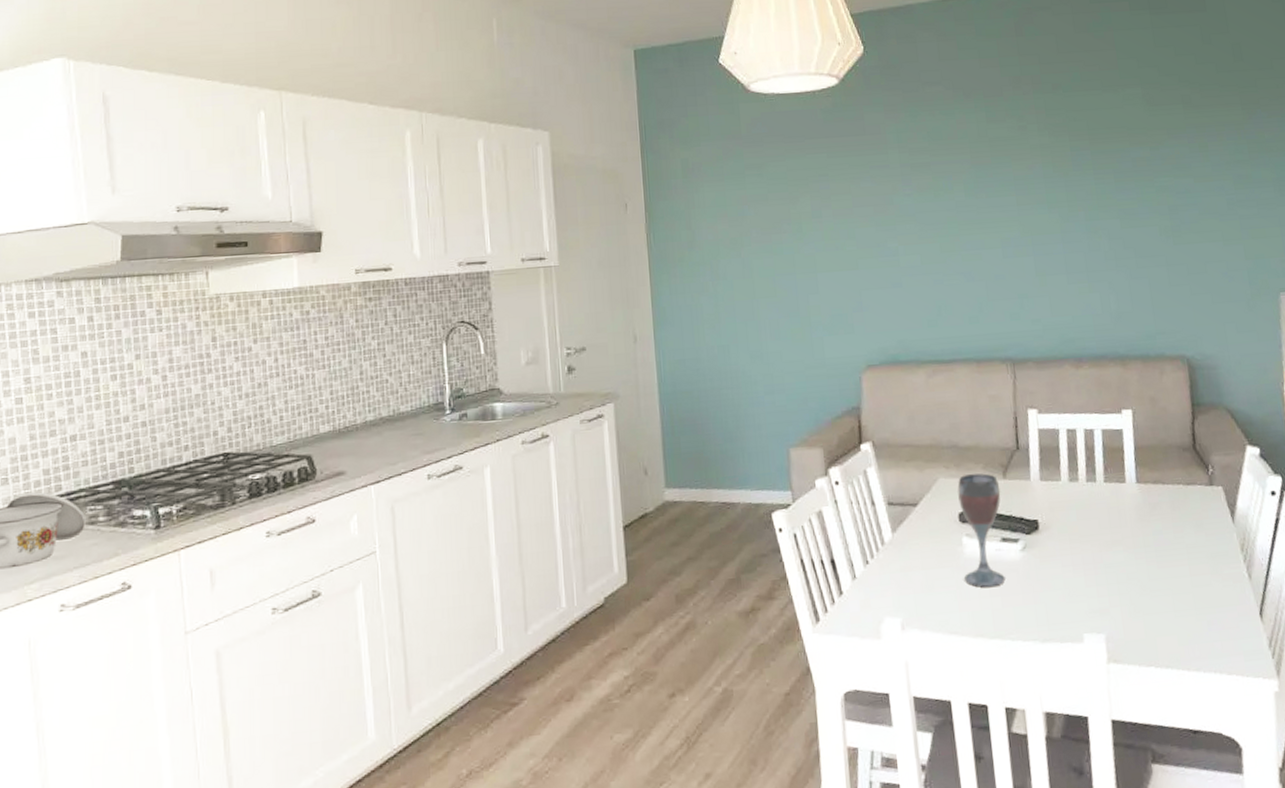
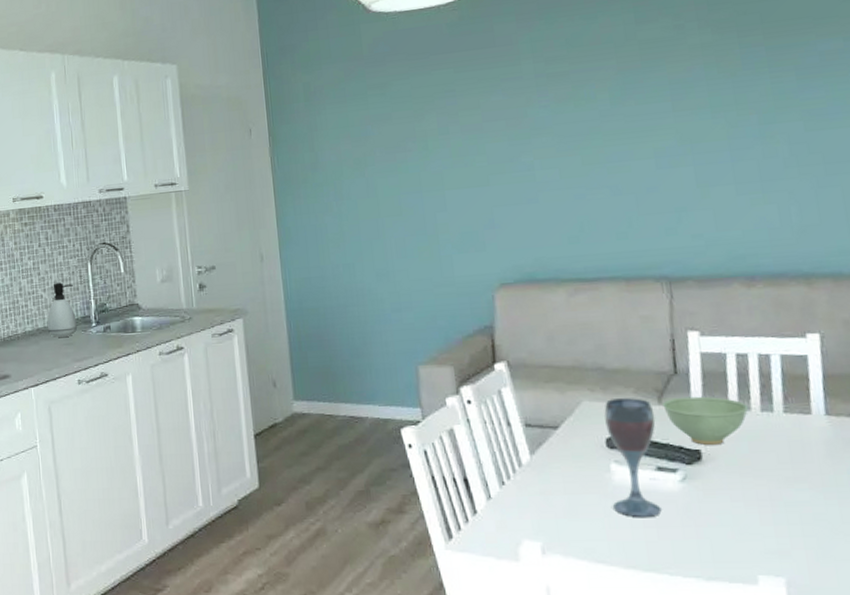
soap dispenser: none [392,365,429,427] -> present [47,282,78,337]
bowl: none [1007,469,1077,515] -> present [662,396,749,445]

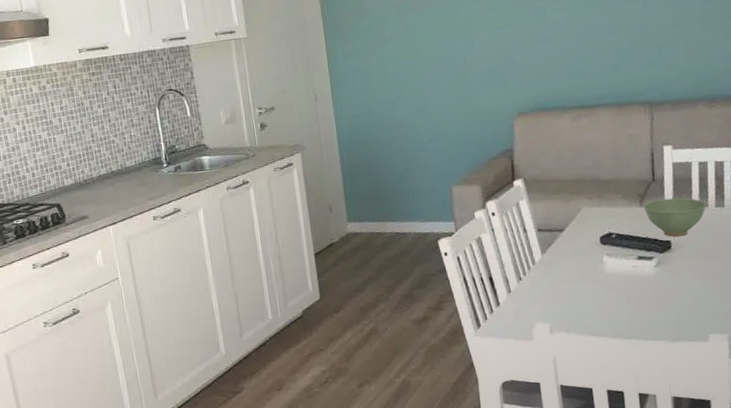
soap dispenser: present [47,282,78,337] -> none [120,128,150,179]
cup: present [604,398,662,517] -> none [599,202,641,297]

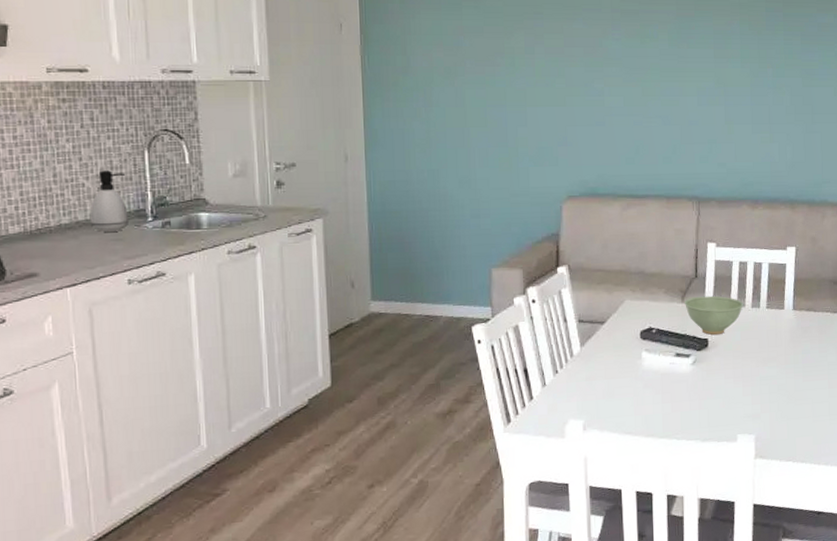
soap dispenser: none [120,128,150,179] -> present [89,170,130,232]

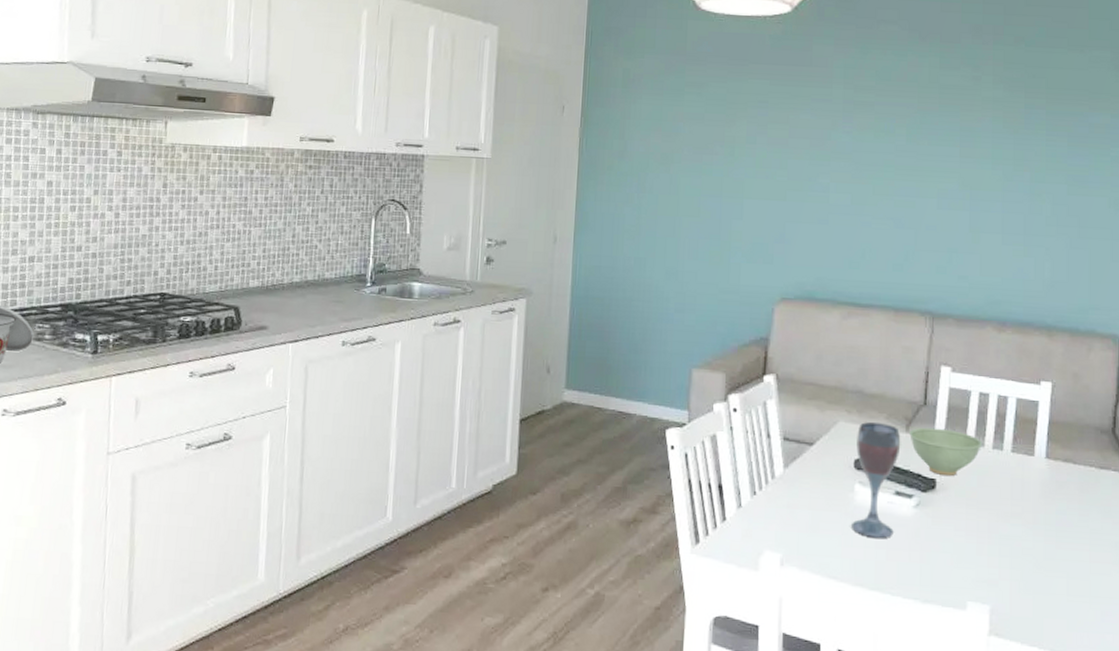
soap dispenser: present [89,170,130,232] -> none [316,234,353,294]
cup: none [640,297,678,395] -> present [850,422,901,538]

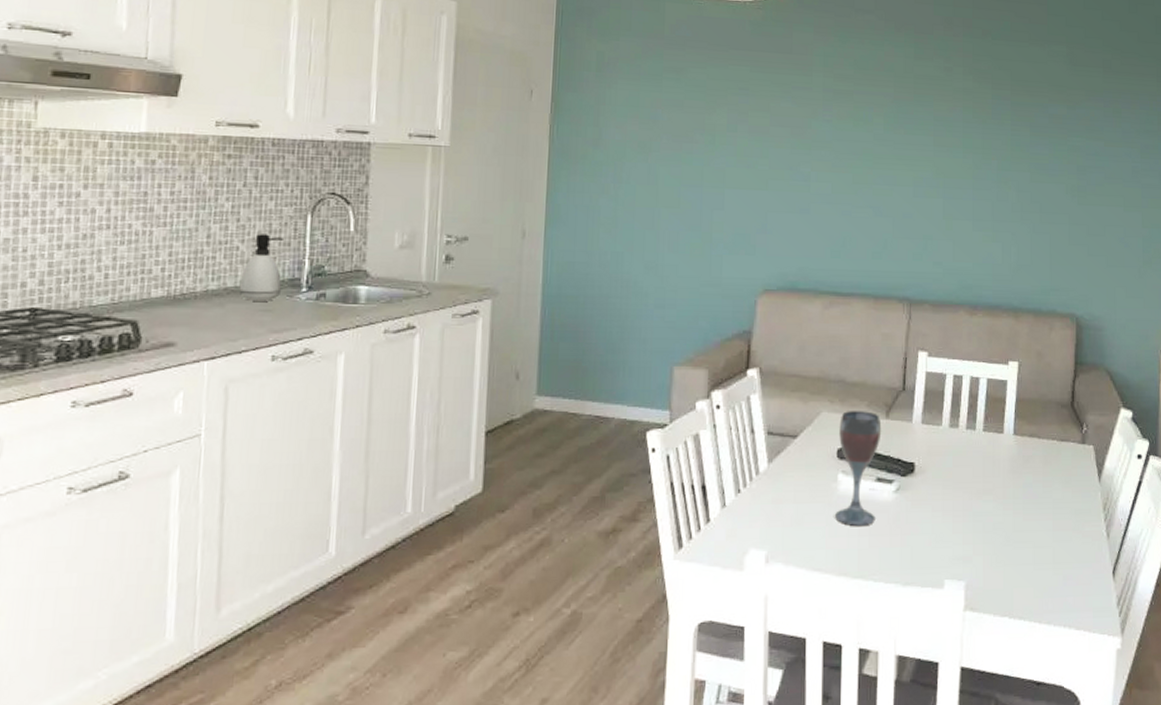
soap dispenser: none [316,234,353,294] -> present [238,234,285,301]
bowl: present [909,427,983,476] -> none [889,412,957,458]

